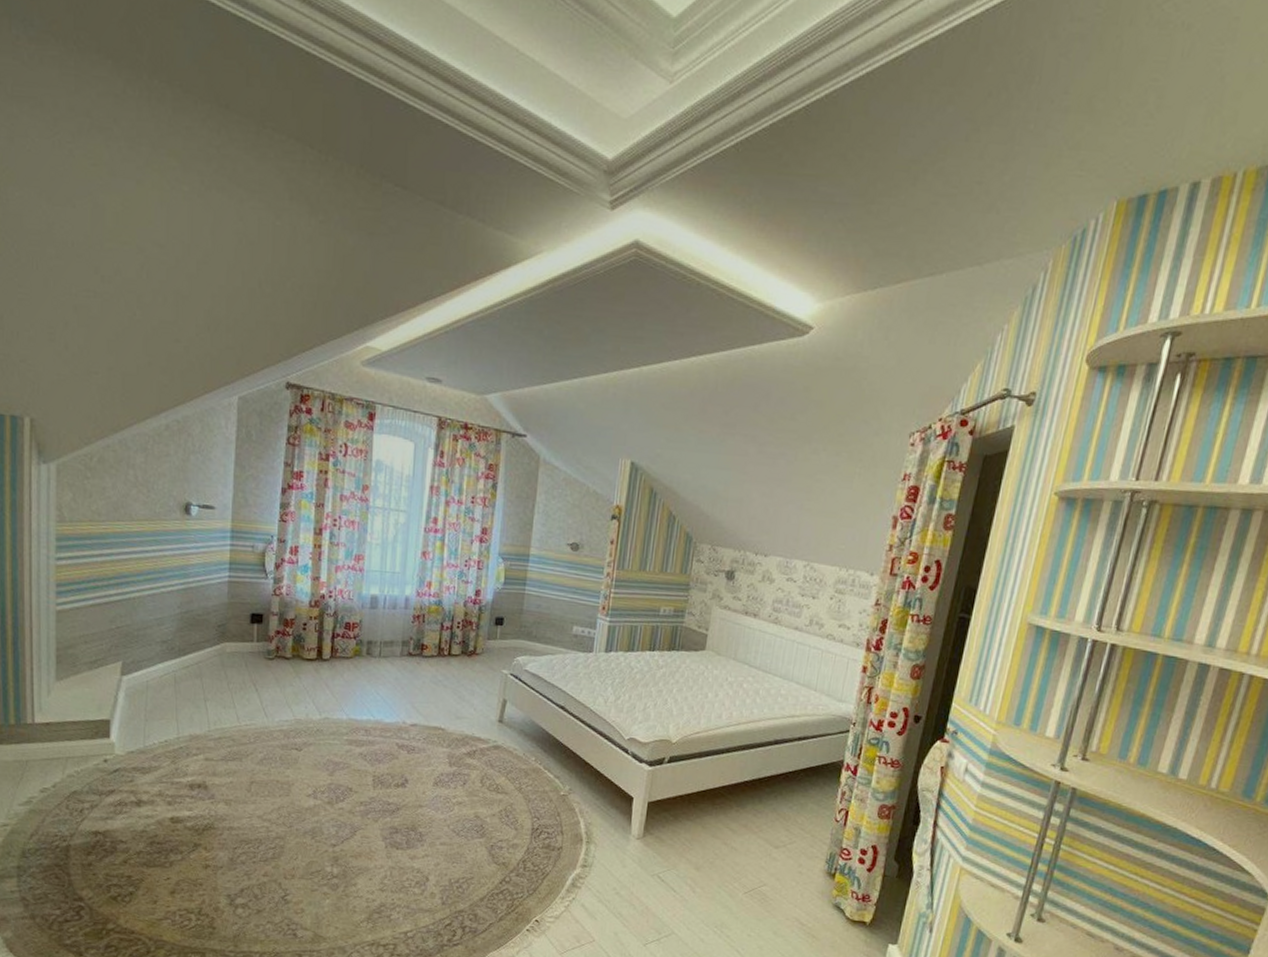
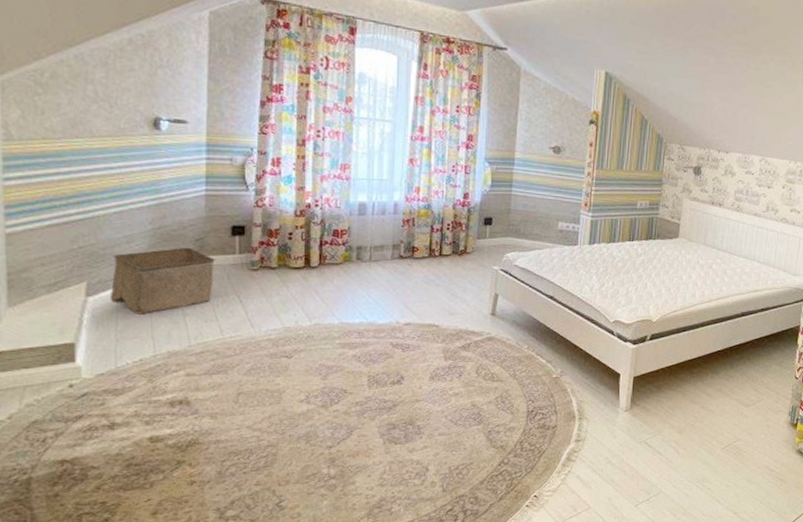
storage bin: none [141,632,235,697] -> present [109,247,215,314]

